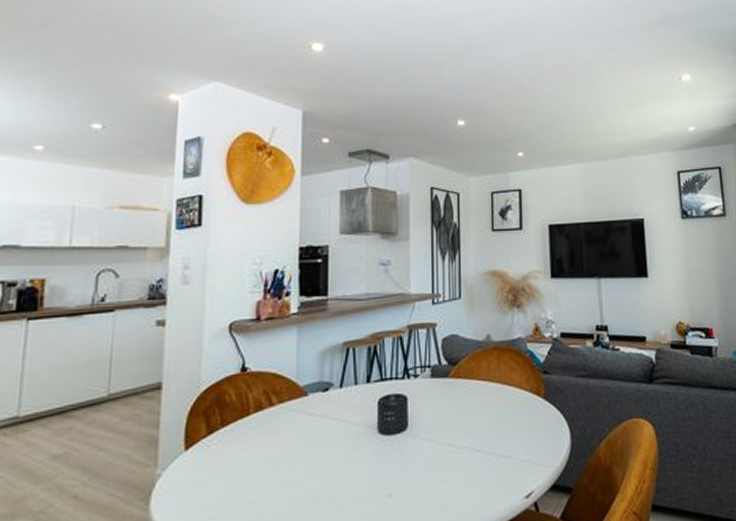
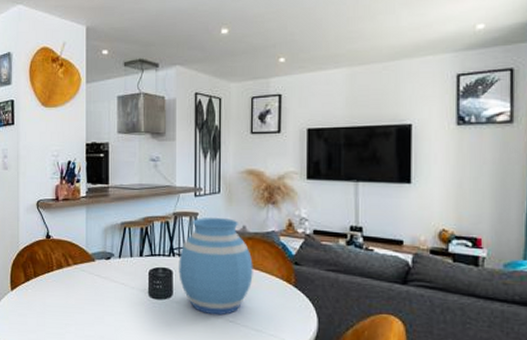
vase: none [414,327,500,446] -> present [179,218,253,316]

